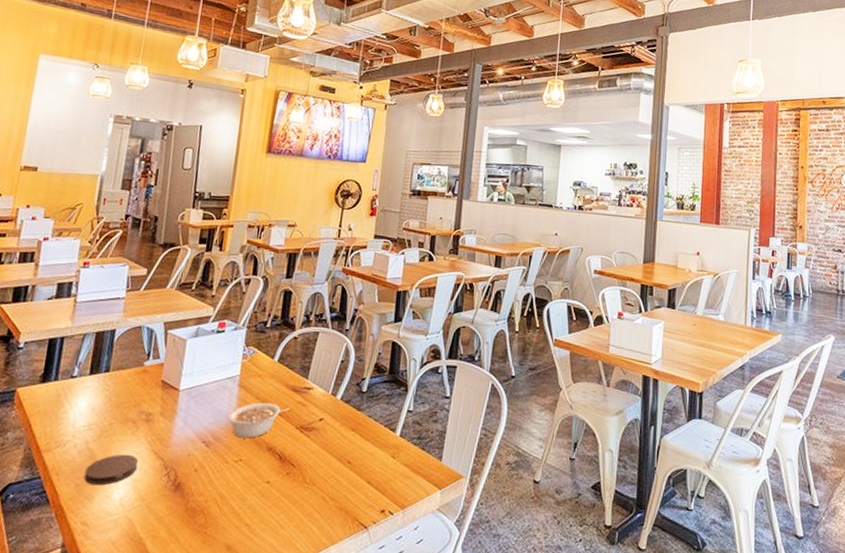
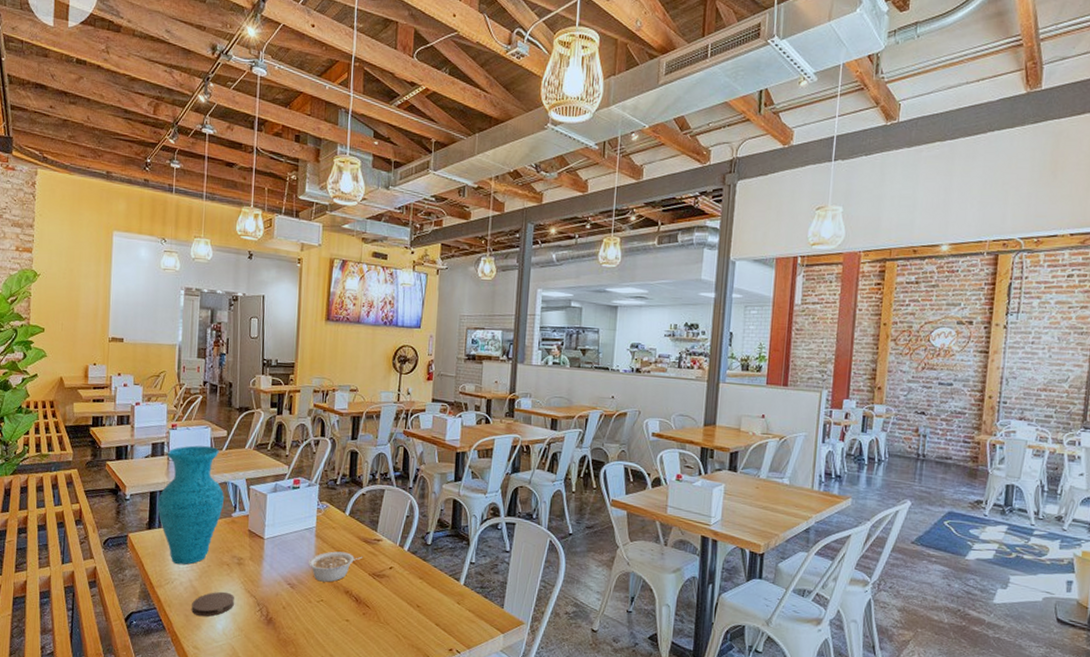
vase: none [55,285,138,424] -> present [157,445,225,565]

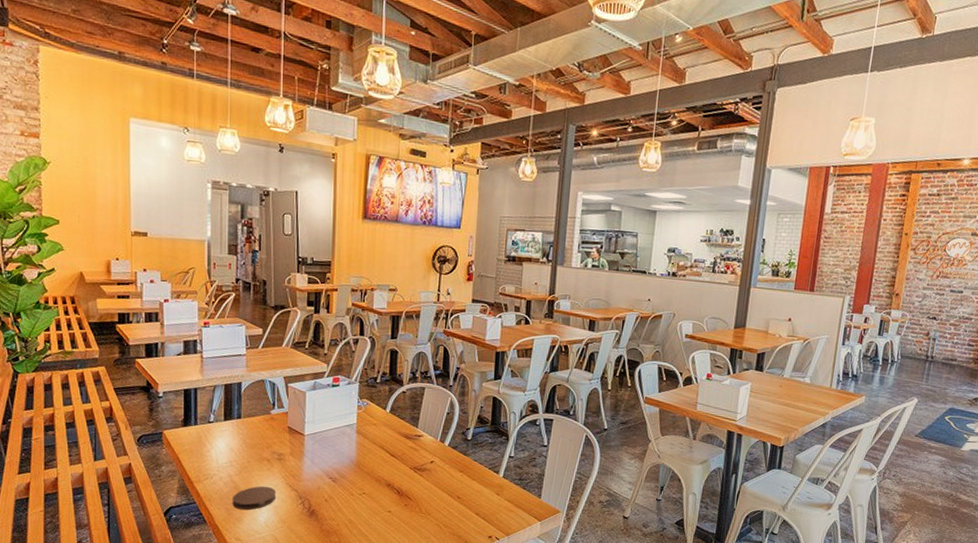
vase: present [157,445,225,565] -> none [192,343,263,461]
legume: present [308,551,363,582] -> none [350,446,405,476]

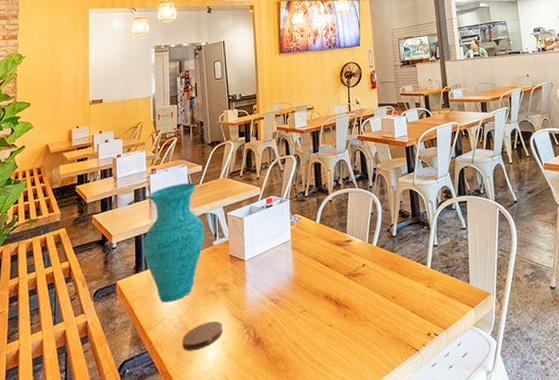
vase: none [192,343,263,461] -> present [142,182,205,303]

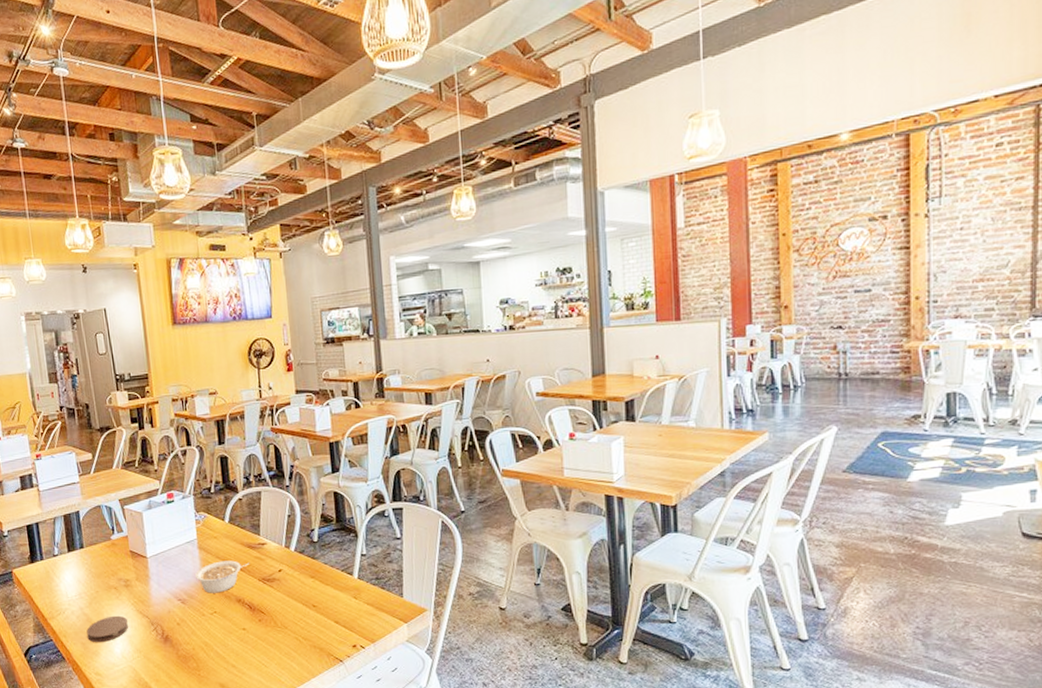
vase: present [142,182,205,303] -> none [34,472,101,594]
legume: none [288,258,337,292] -> present [195,560,250,593]

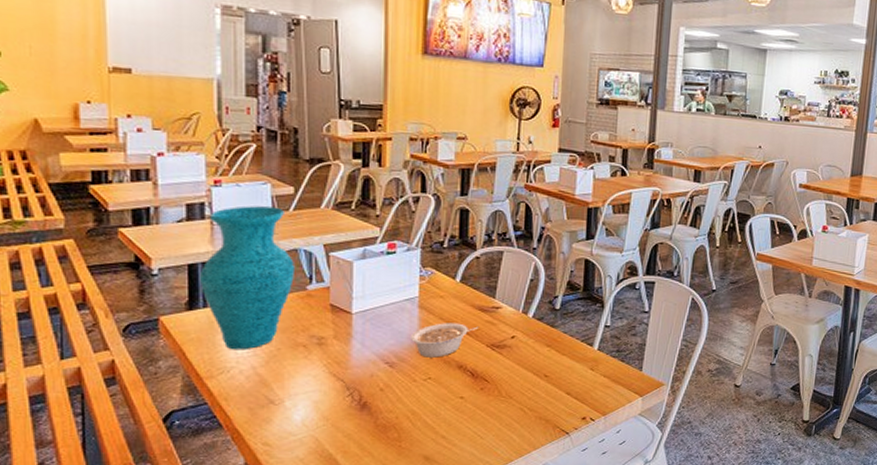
vase: none [34,472,101,594] -> present [199,206,296,350]
coaster: present [86,615,128,643] -> none [258,377,315,408]

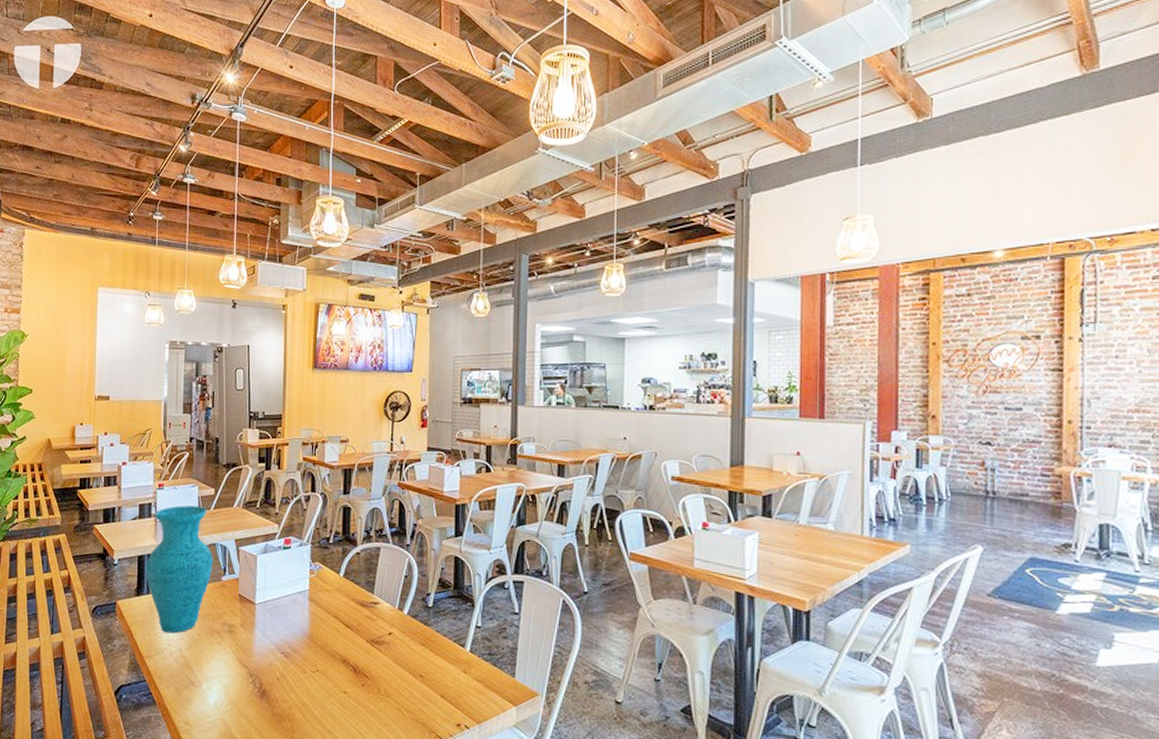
legume: present [411,323,479,358] -> none [302,616,360,651]

